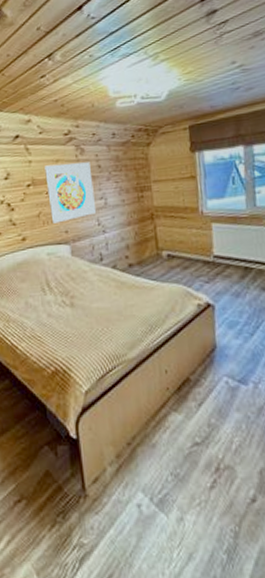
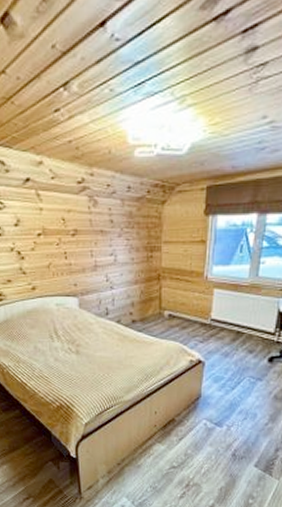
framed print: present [45,162,97,224] -> none [56,214,106,276]

